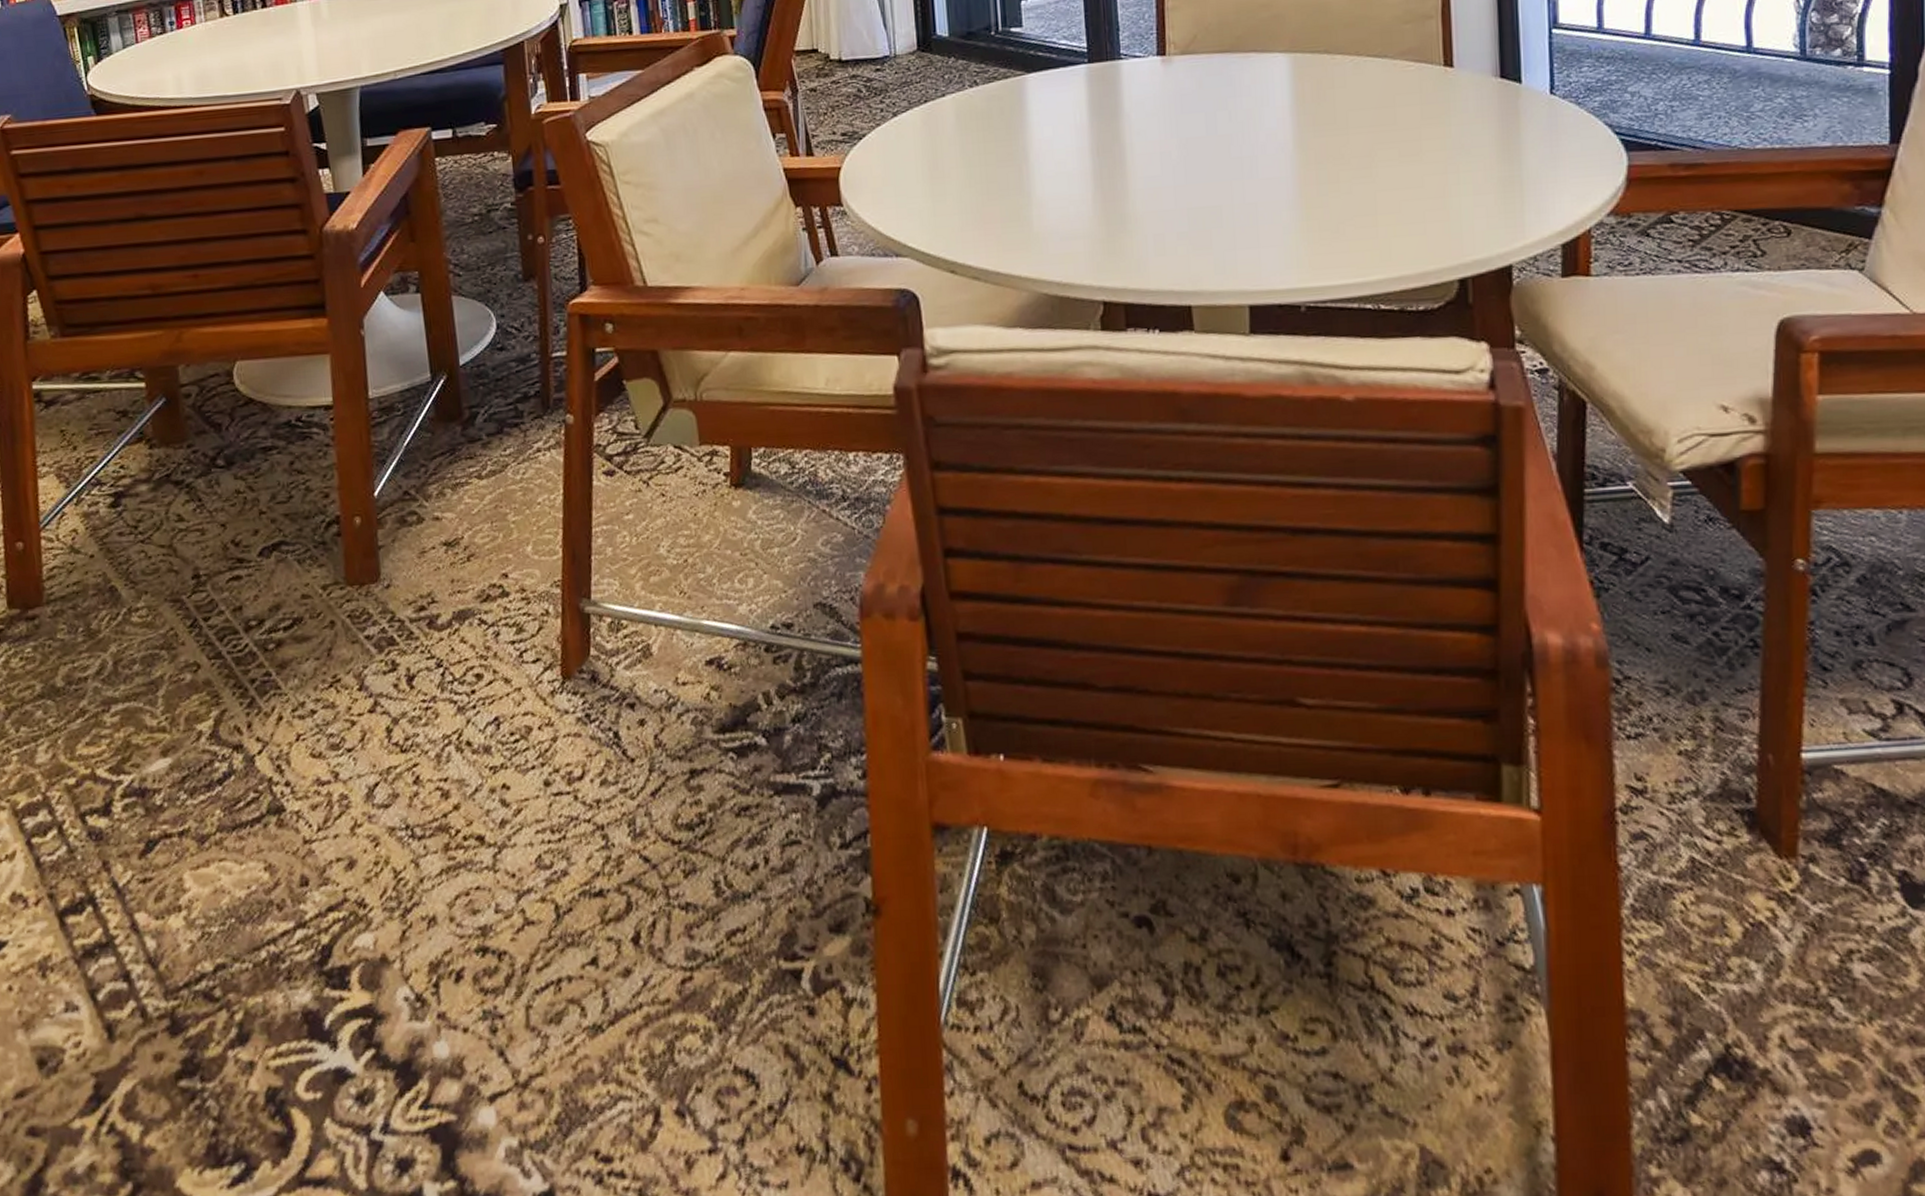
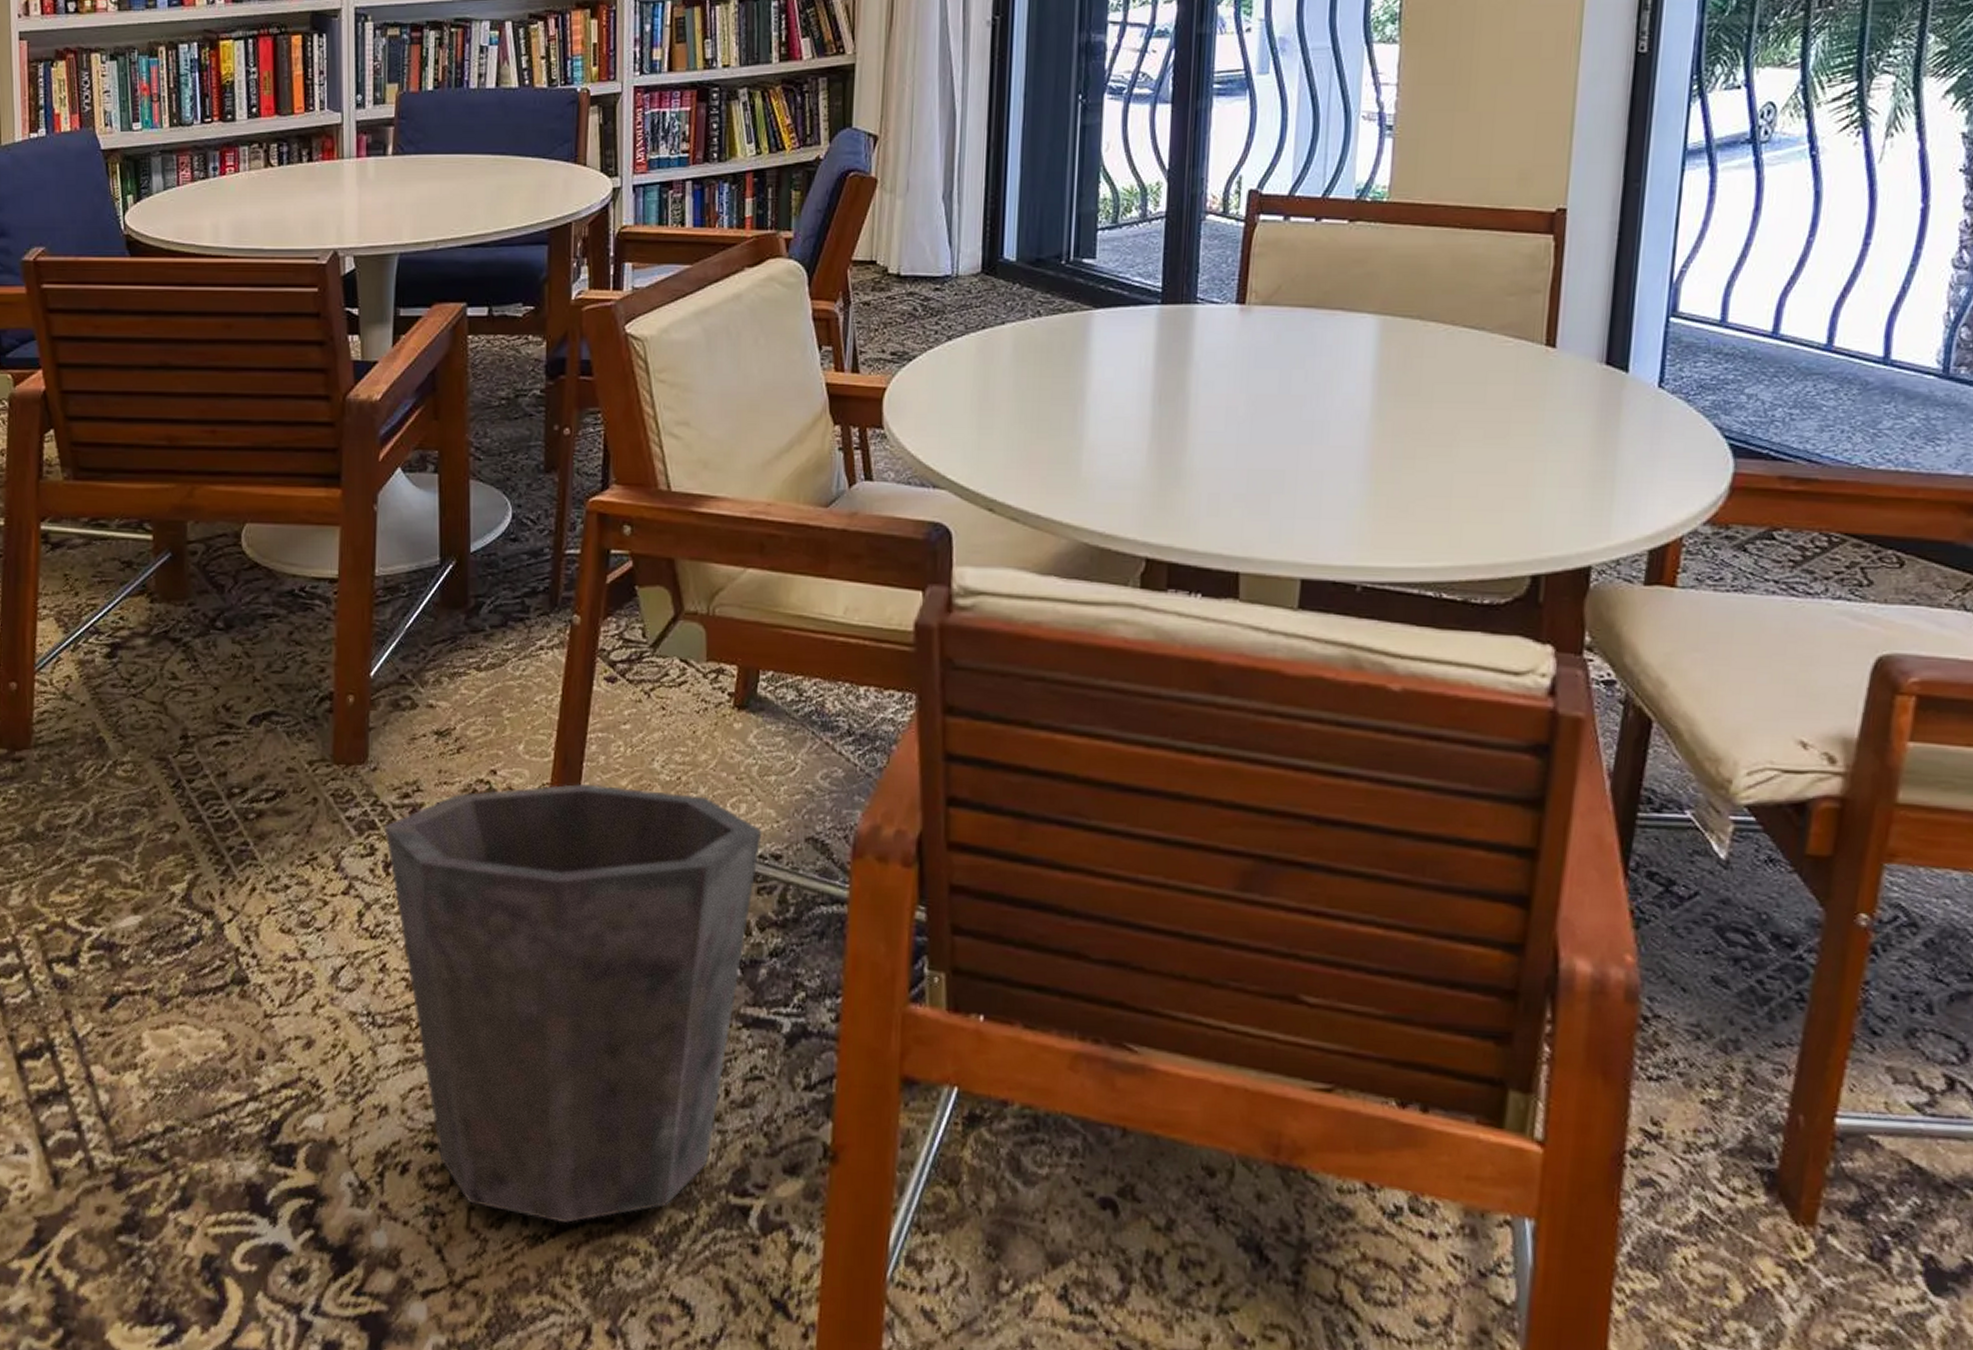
waste bin: none [403,575,772,1009] -> present [384,783,762,1223]

